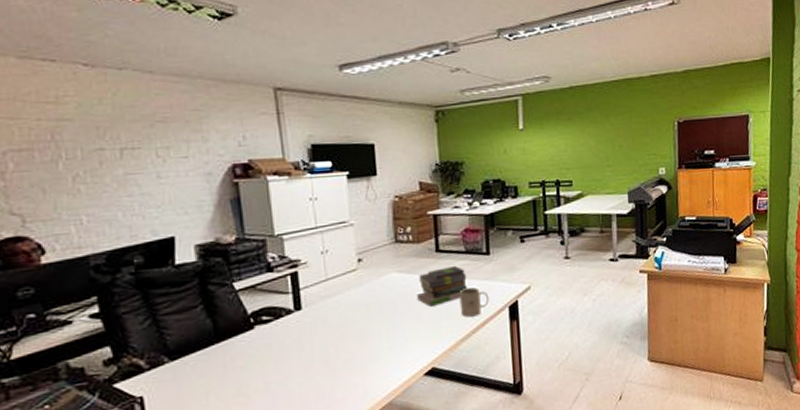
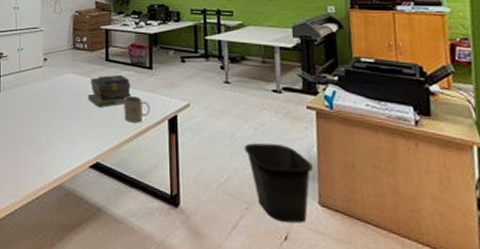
waste bin: none [583,311,644,384] -> present [244,143,313,223]

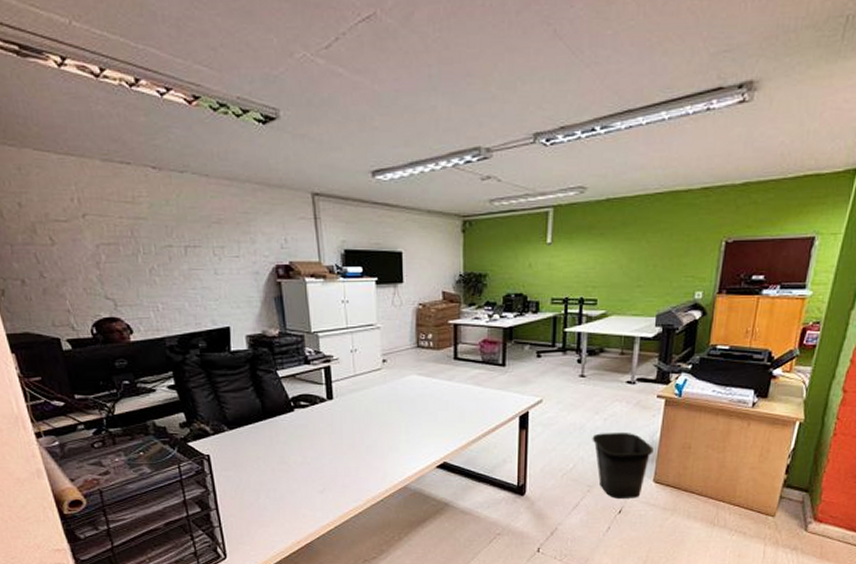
books: present [88,74,131,107] -> none [434,373,481,408]
mug: present [123,95,151,123] -> none [473,394,501,422]

